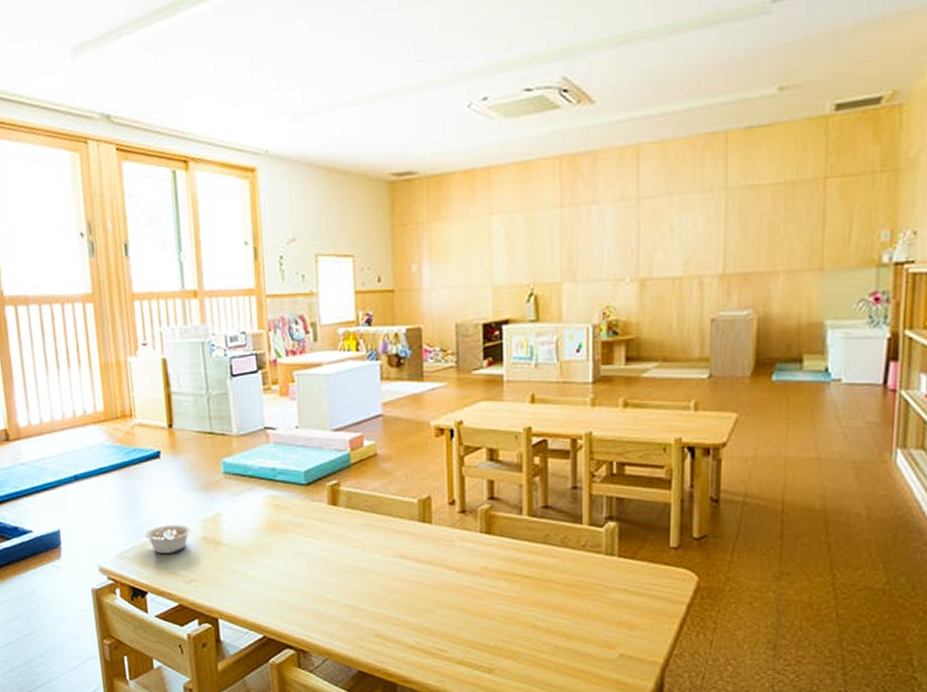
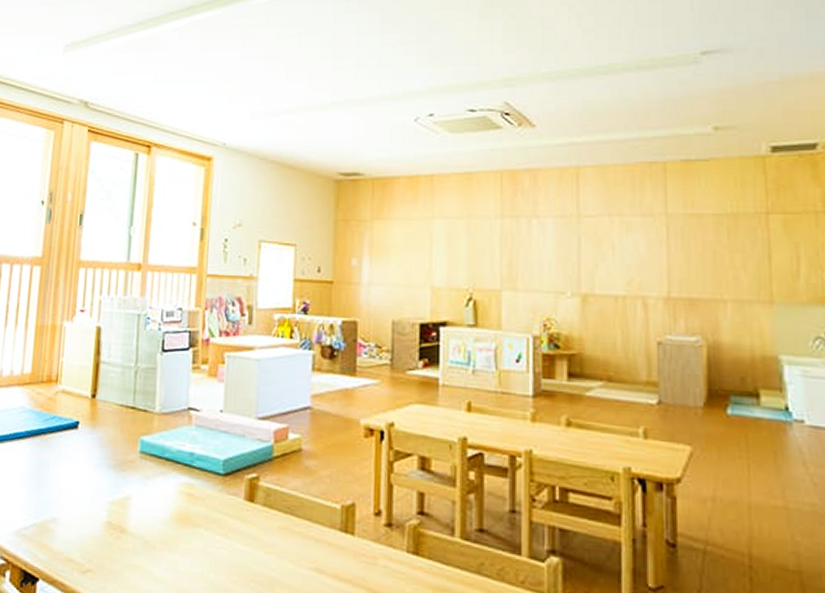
legume: present [145,525,191,553] -> none [48,503,97,537]

